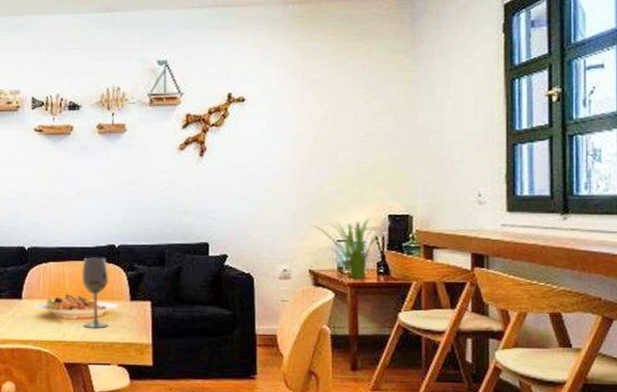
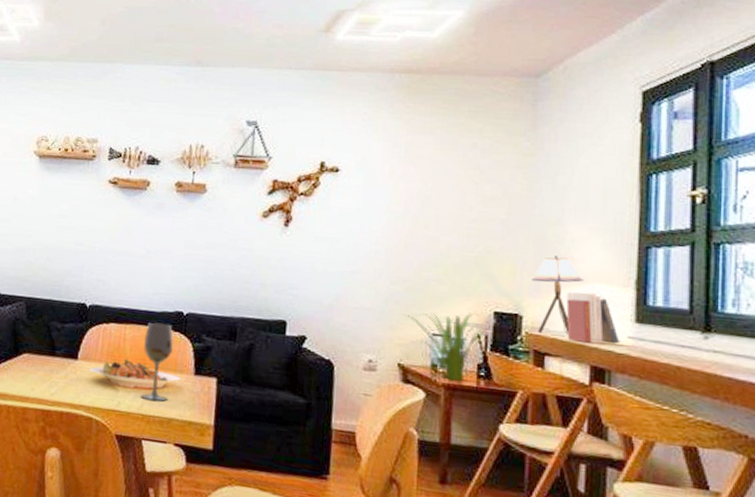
table lamp: none [418,160,462,229] -> present [531,256,584,335]
books: none [449,189,495,233] -> present [566,292,620,344]

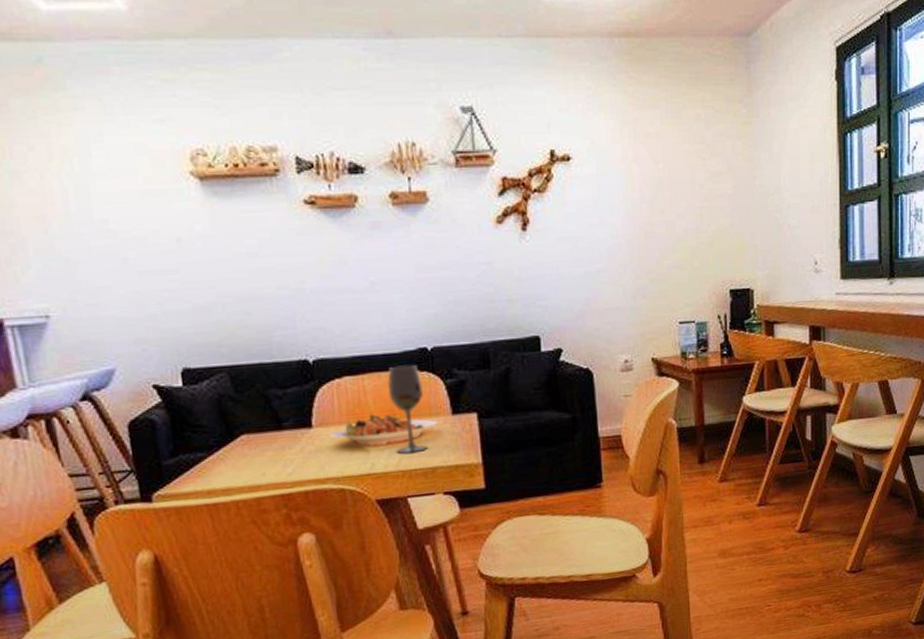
decorative plant: present [404,313,498,382] -> none [651,294,734,366]
table lamp: present [531,256,584,335] -> none [758,225,800,304]
books: present [566,292,620,344] -> none [787,257,830,306]

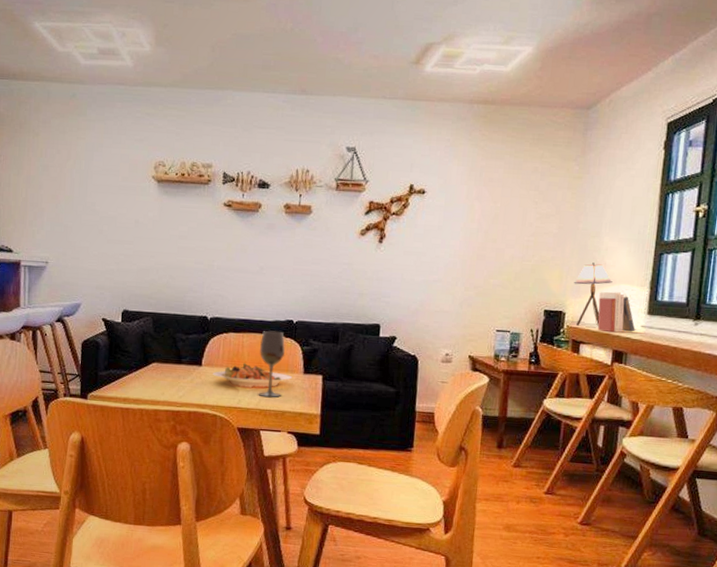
table lamp: none [758,225,800,304] -> present [574,262,613,326]
books: none [787,257,830,306] -> present [597,291,635,332]

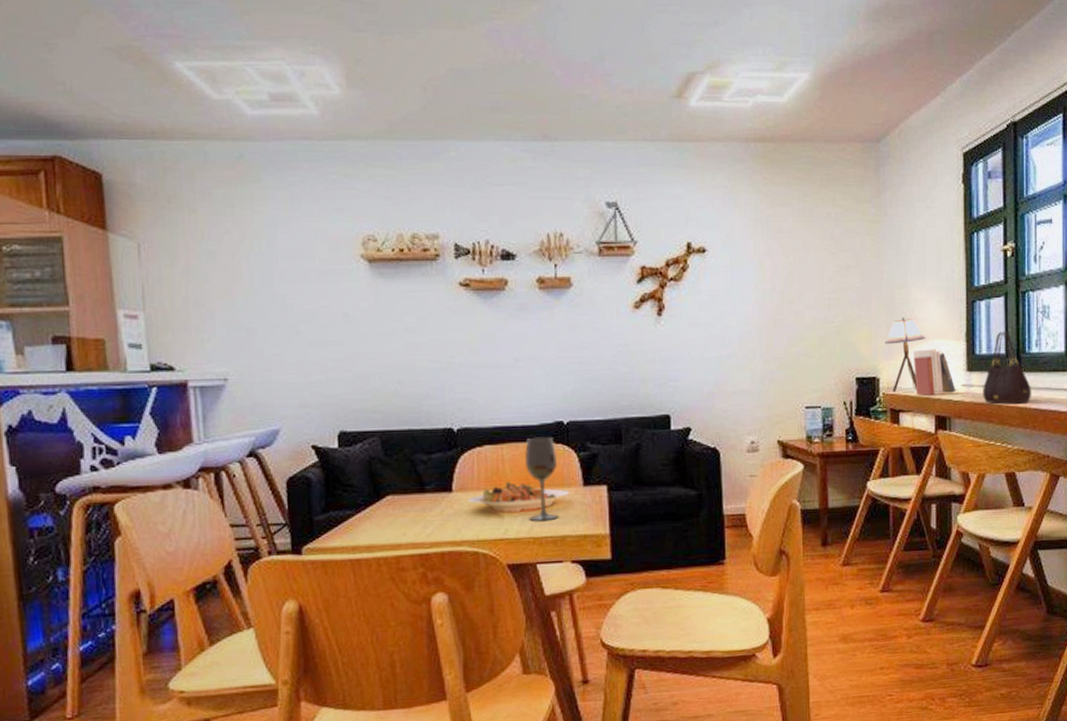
handbag: none [660,283,708,349] -> present [983,331,1031,404]

